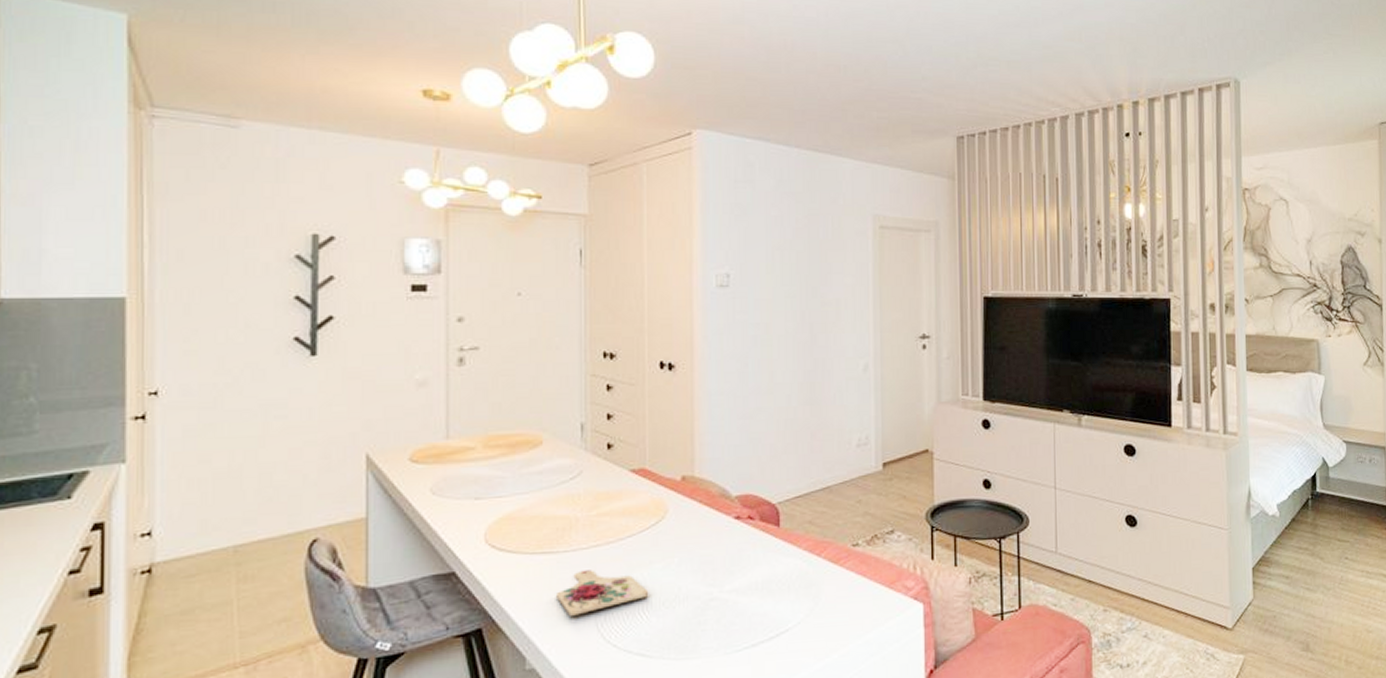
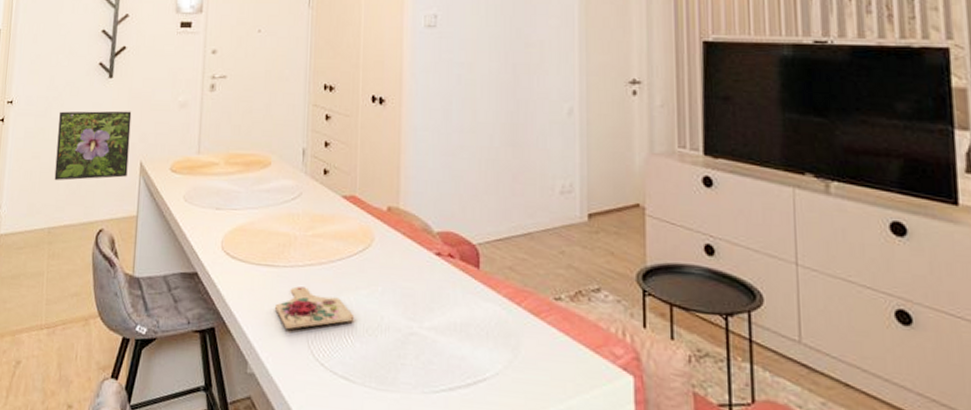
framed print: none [237,395,349,488] -> present [54,110,132,181]

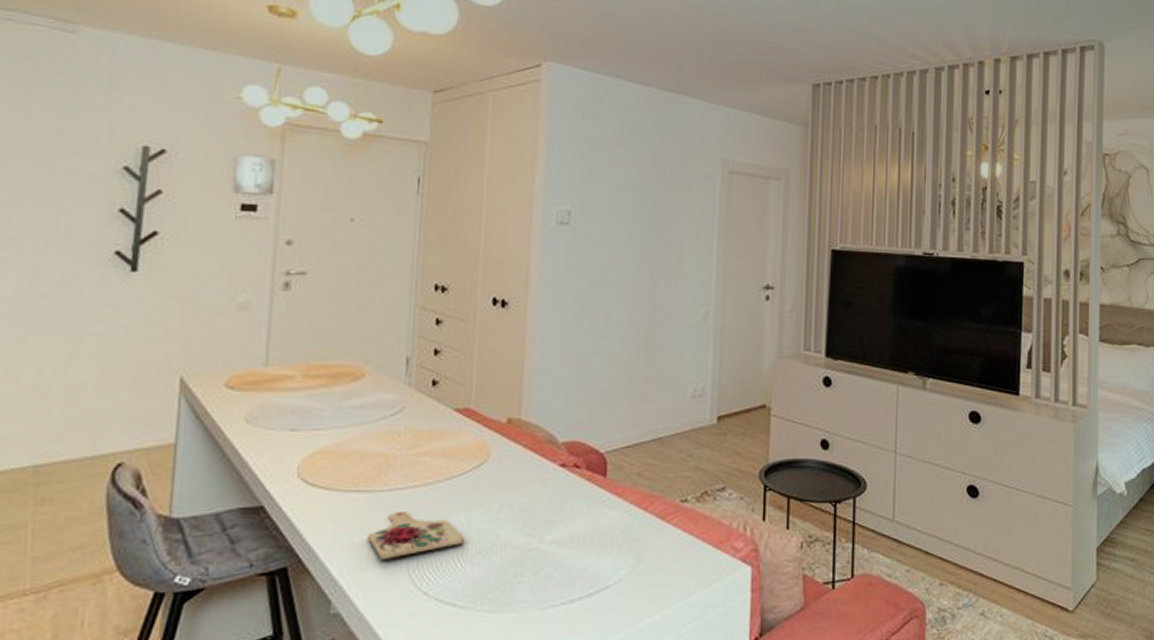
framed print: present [54,110,132,181] -> none [43,313,167,405]

